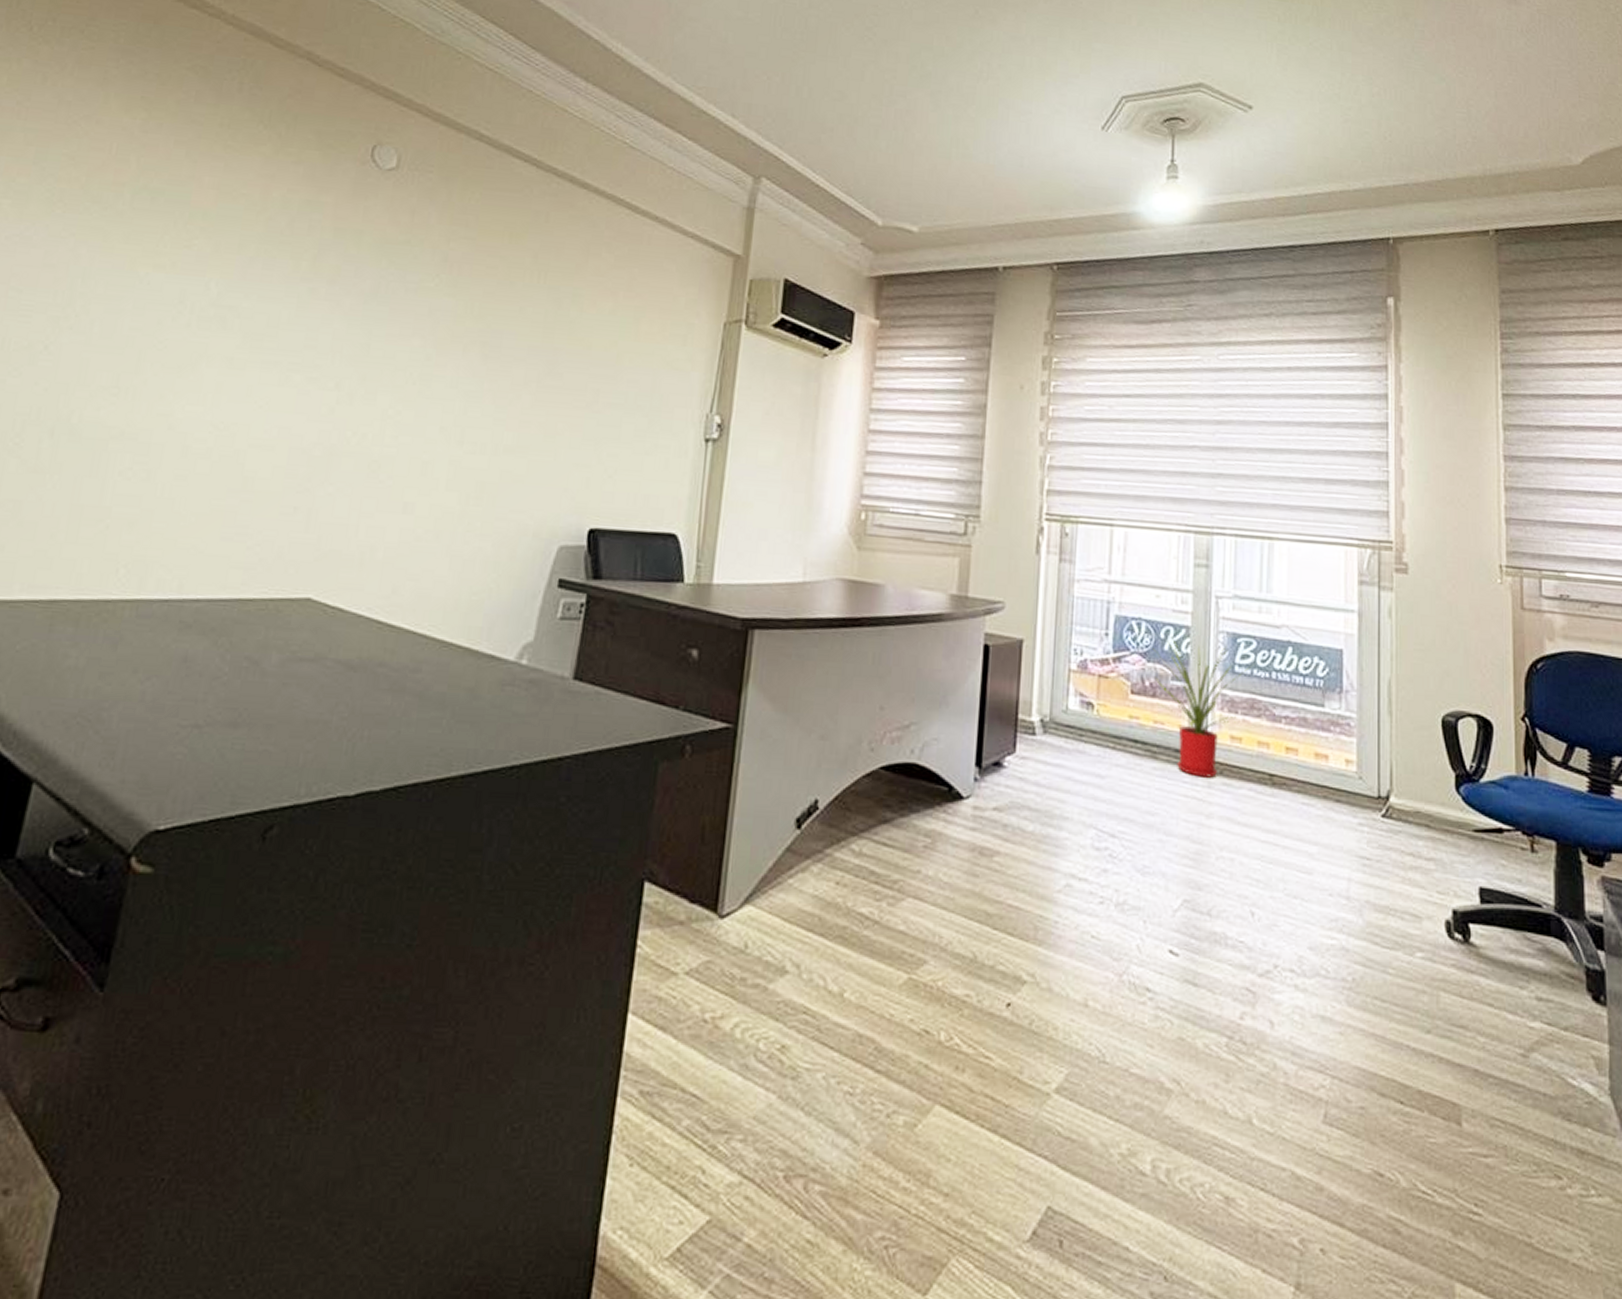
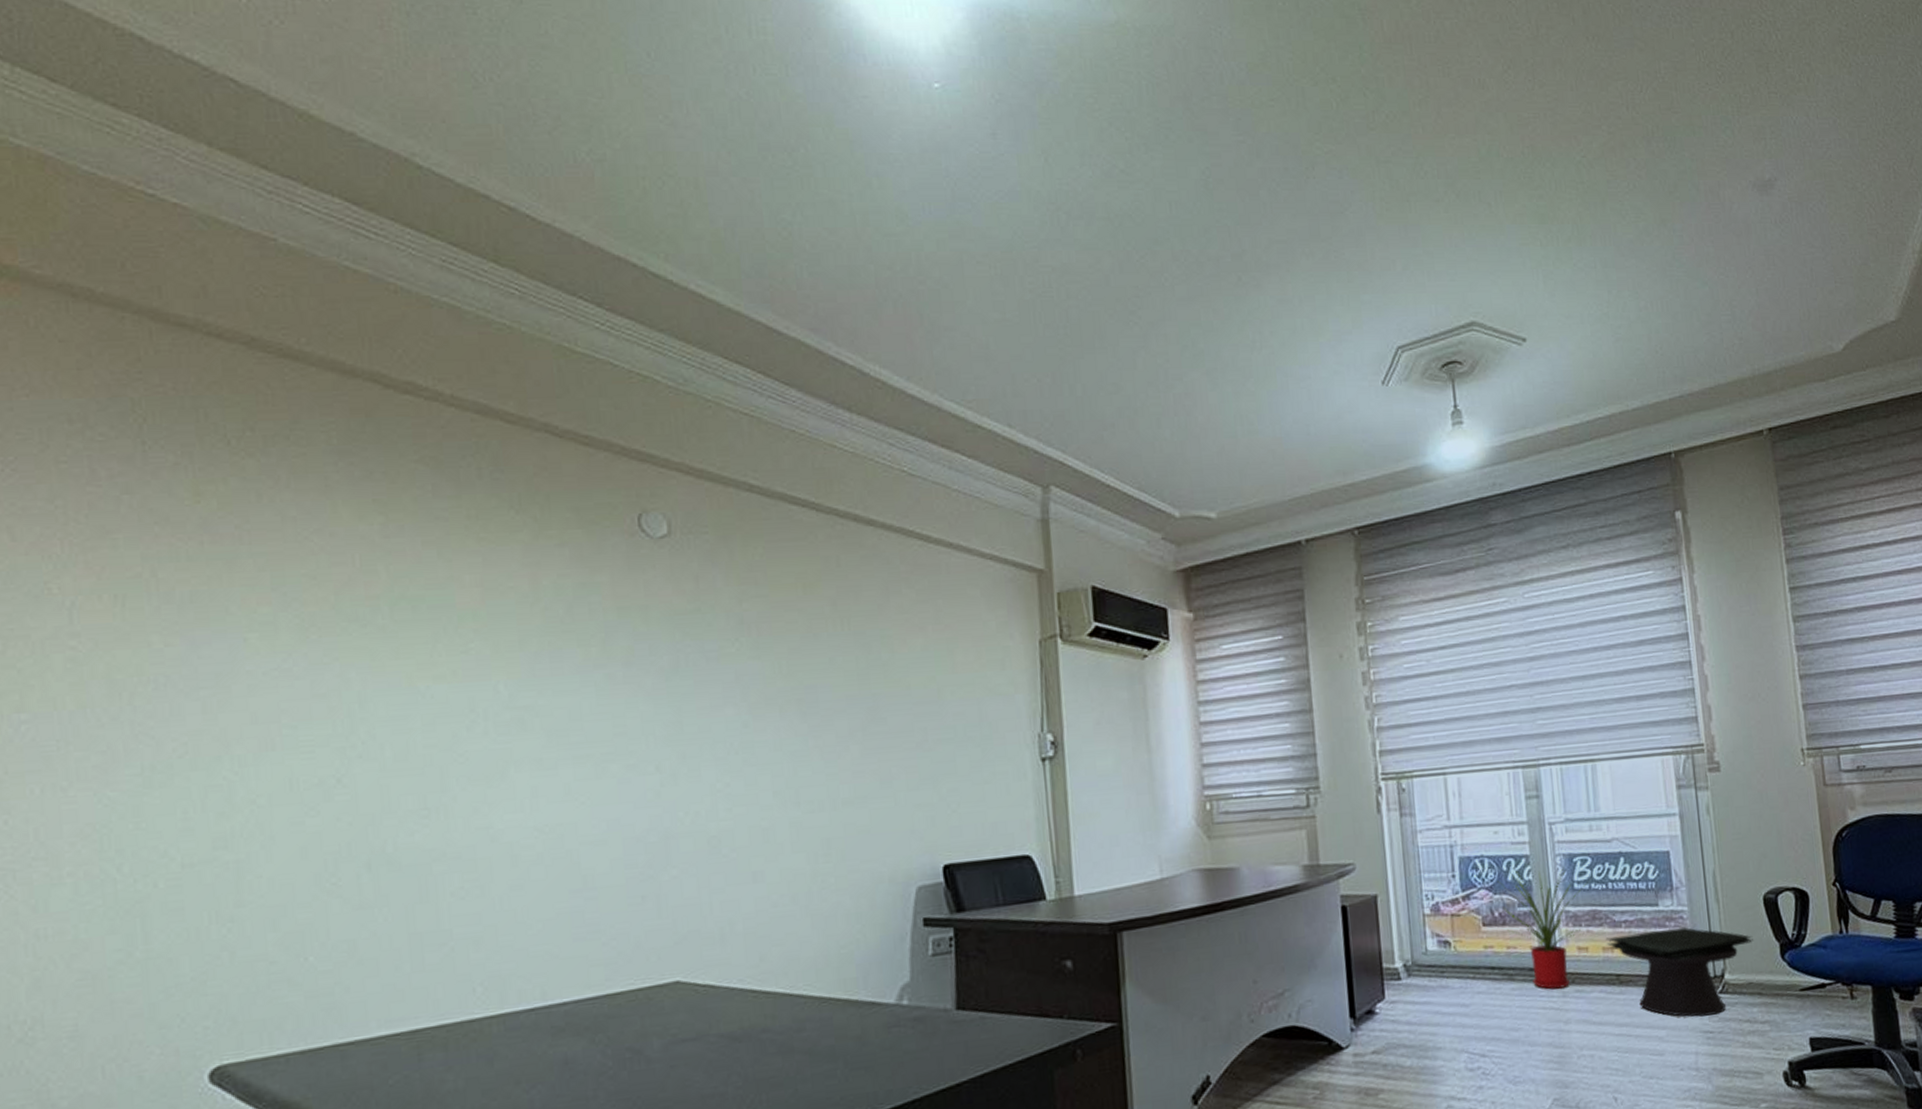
side table: none [1262,731,1426,840] -> present [1605,927,1753,1017]

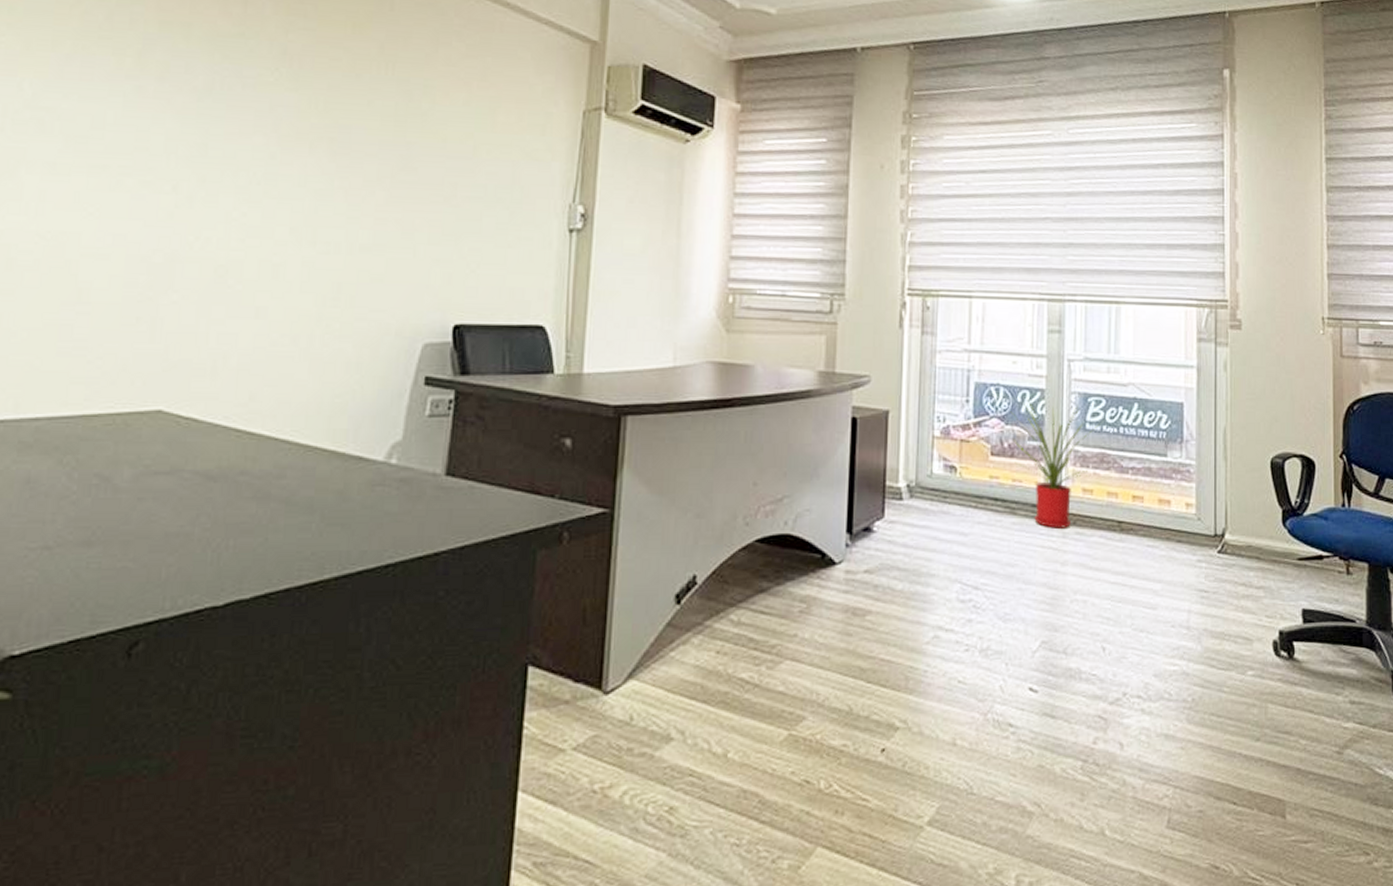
side table: present [1605,927,1753,1017] -> none [1111,482,1257,574]

